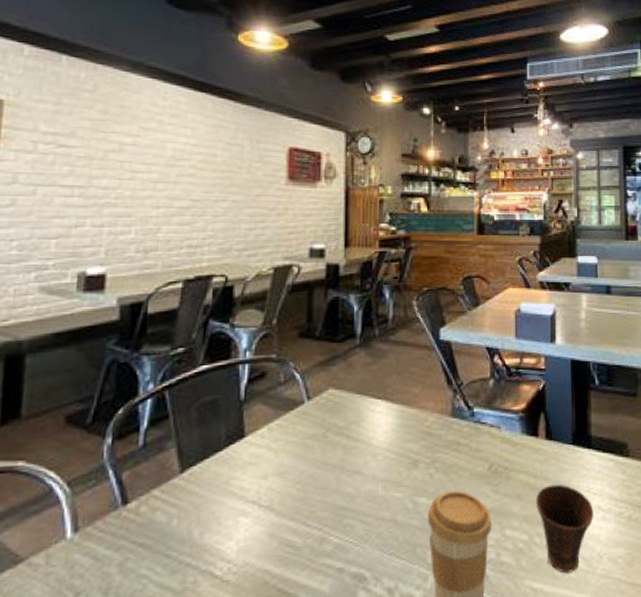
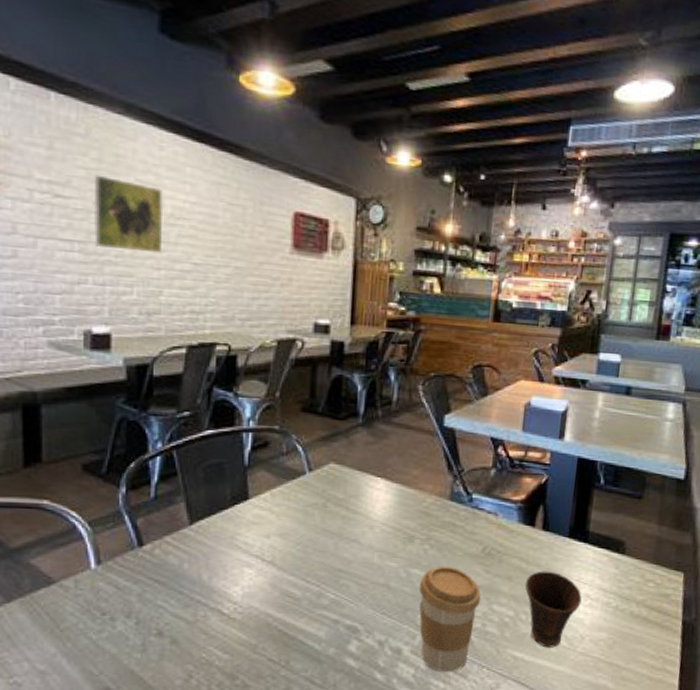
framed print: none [95,124,165,193] -> present [93,174,164,254]

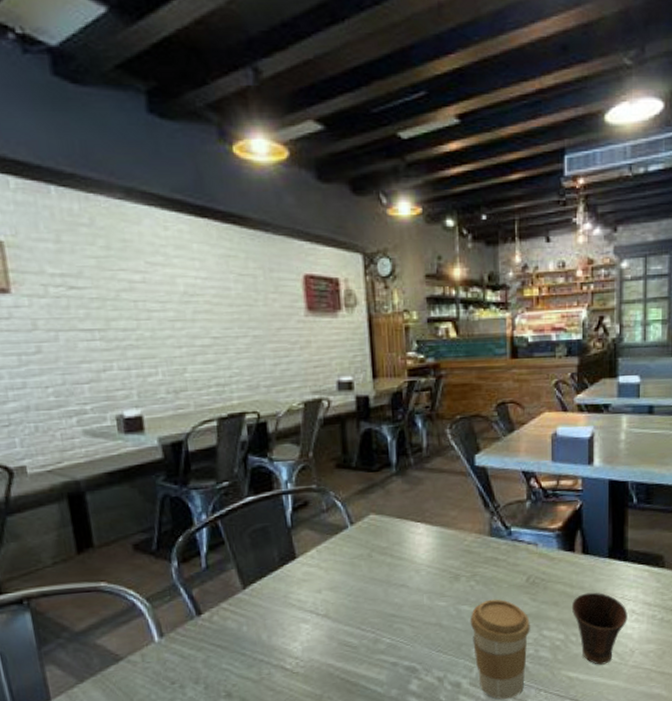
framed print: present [93,174,164,254] -> none [105,262,181,334]

